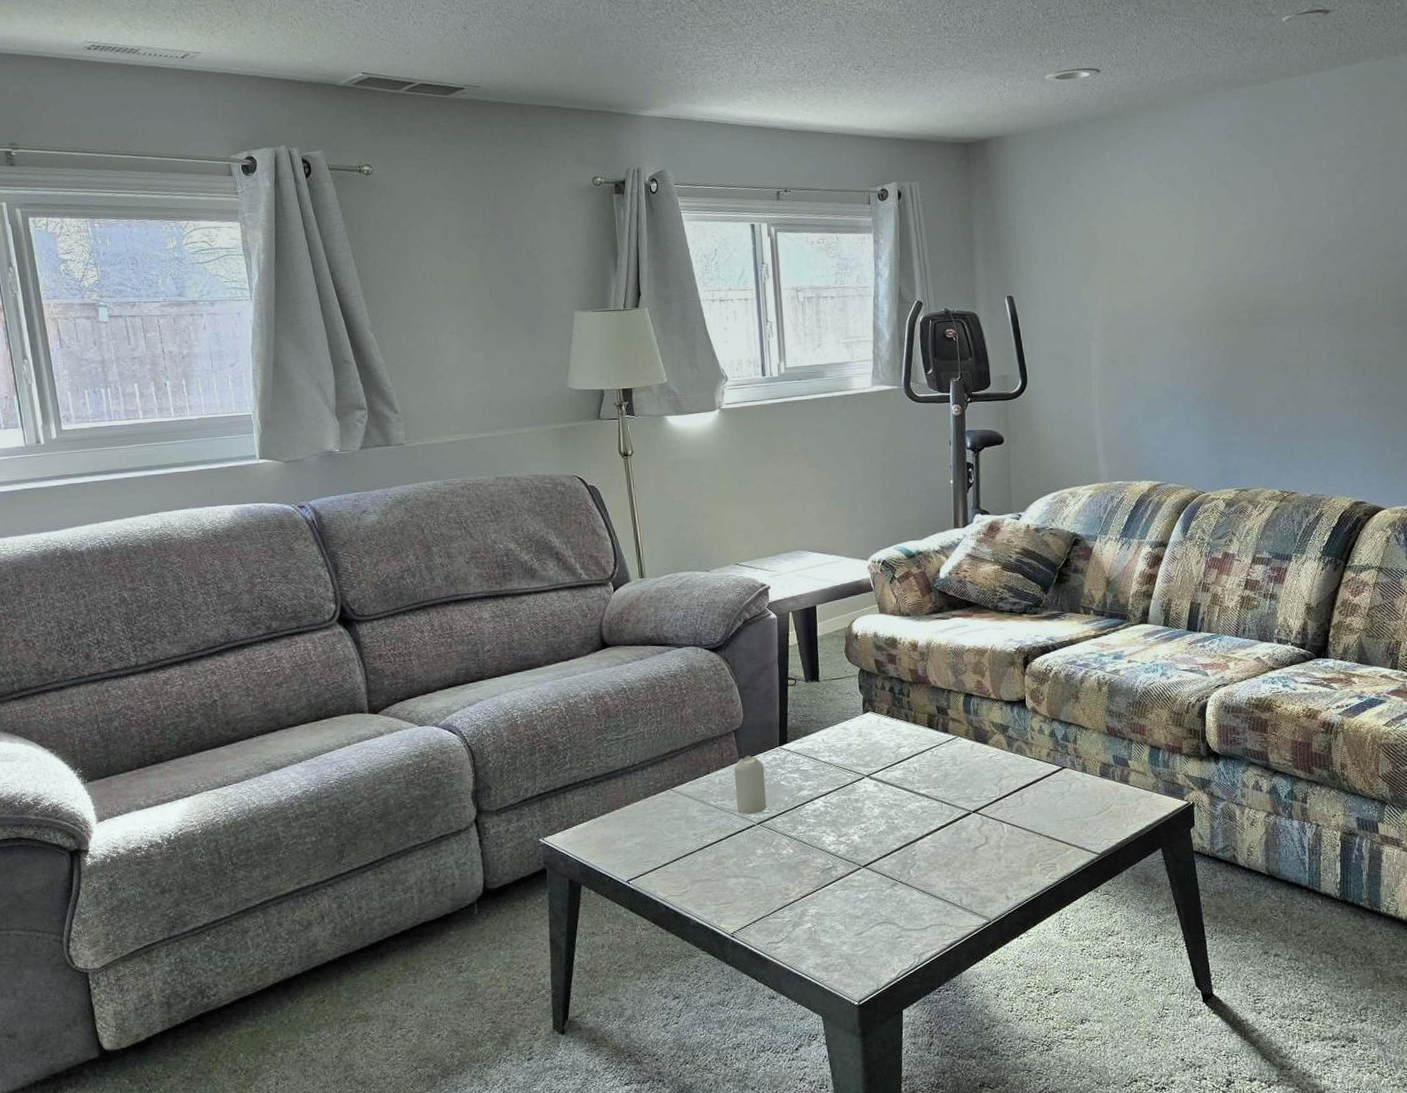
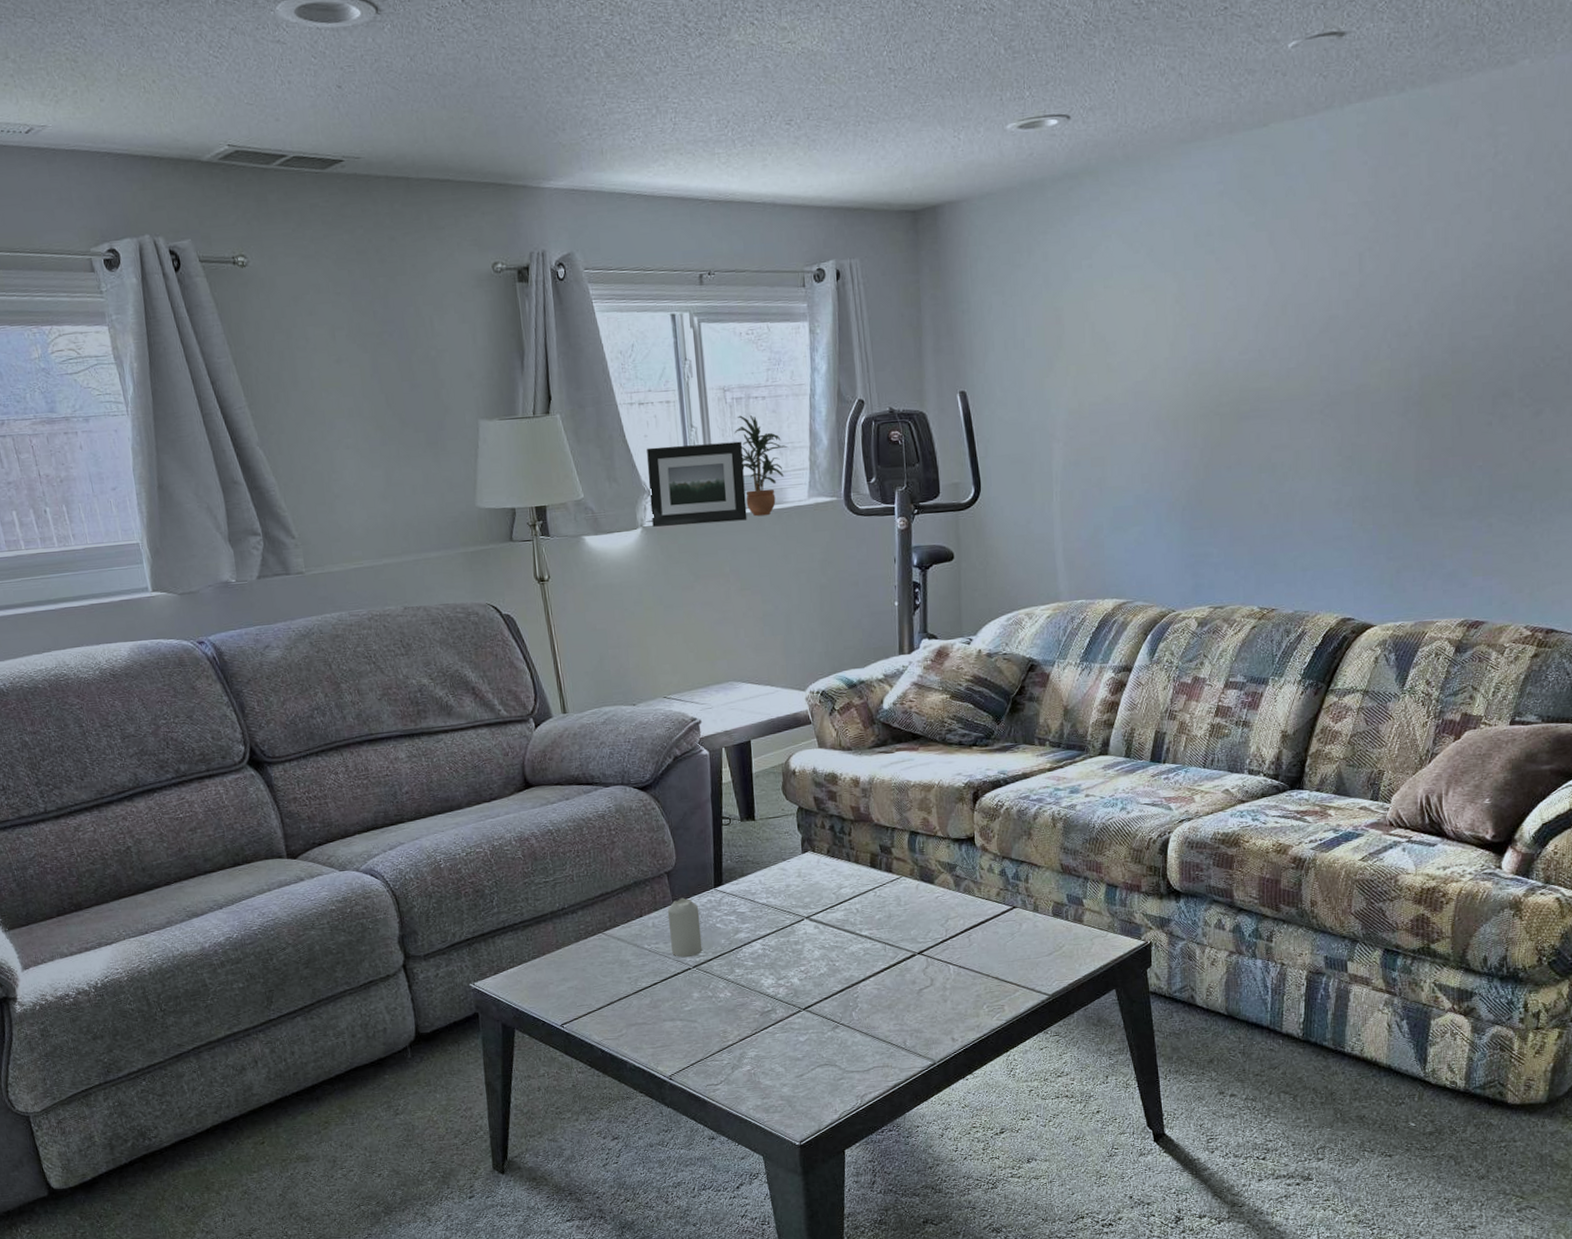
picture frame: none [726,335,816,410] -> present [647,441,747,528]
potted plant: none [805,312,854,402] -> present [734,414,788,517]

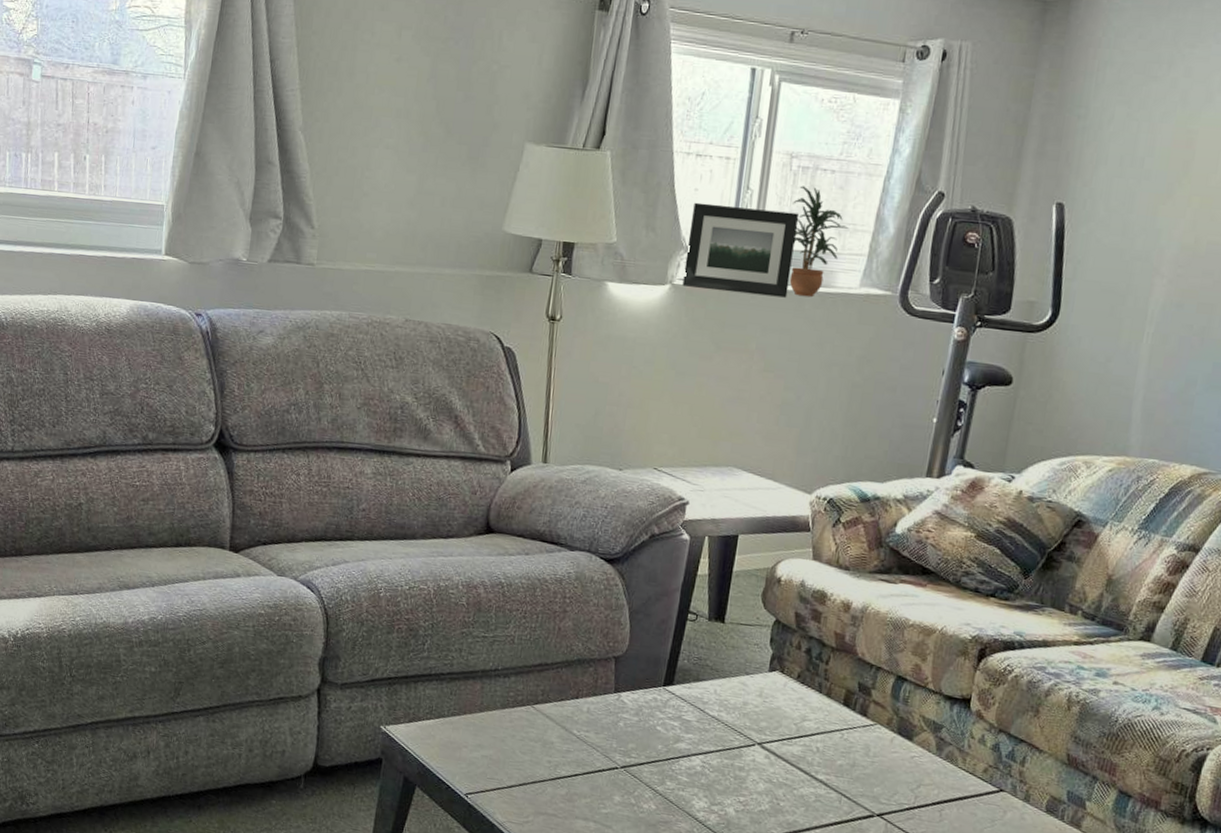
candle: present [667,898,703,958] -> none [601,688,642,756]

